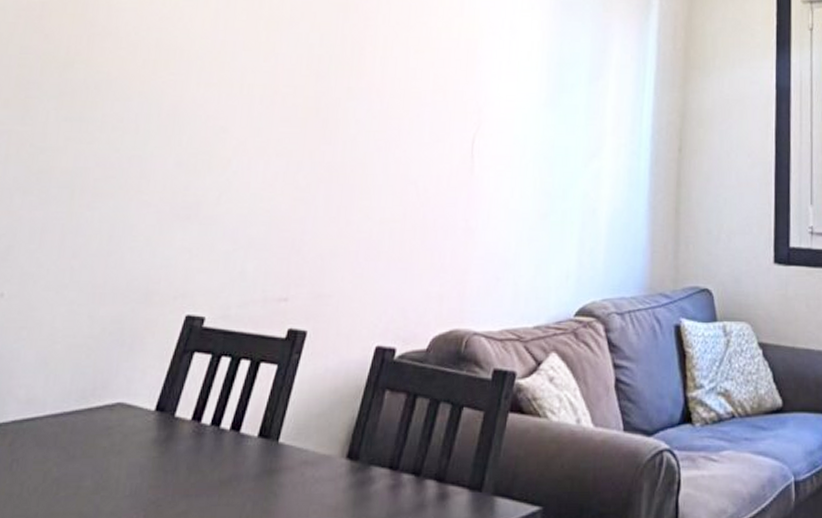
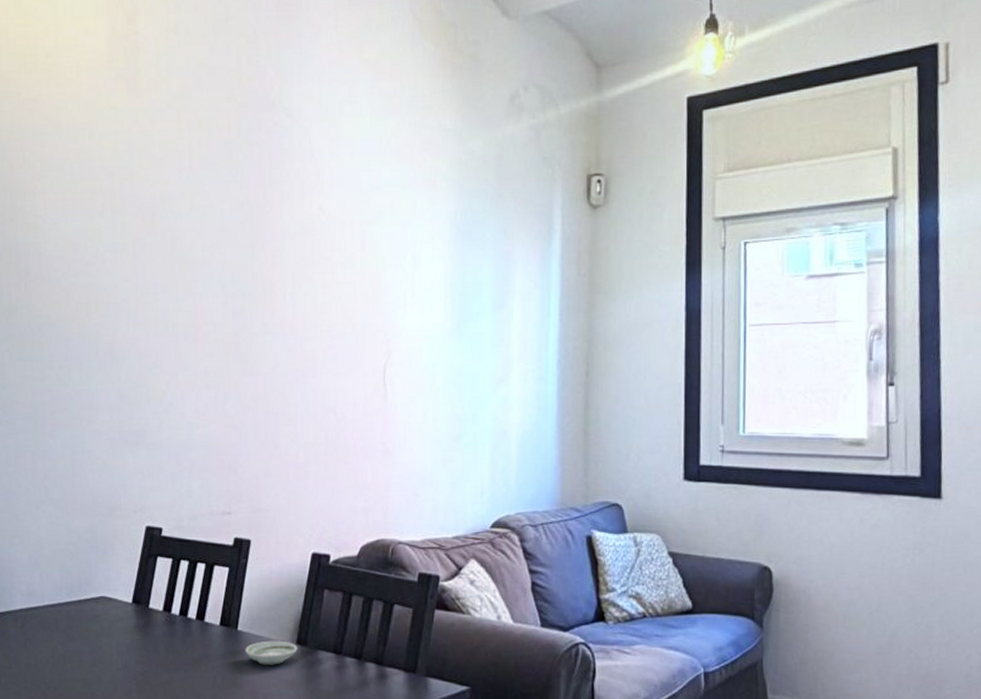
saucer: none [284,455,348,486] -> present [245,640,298,665]

